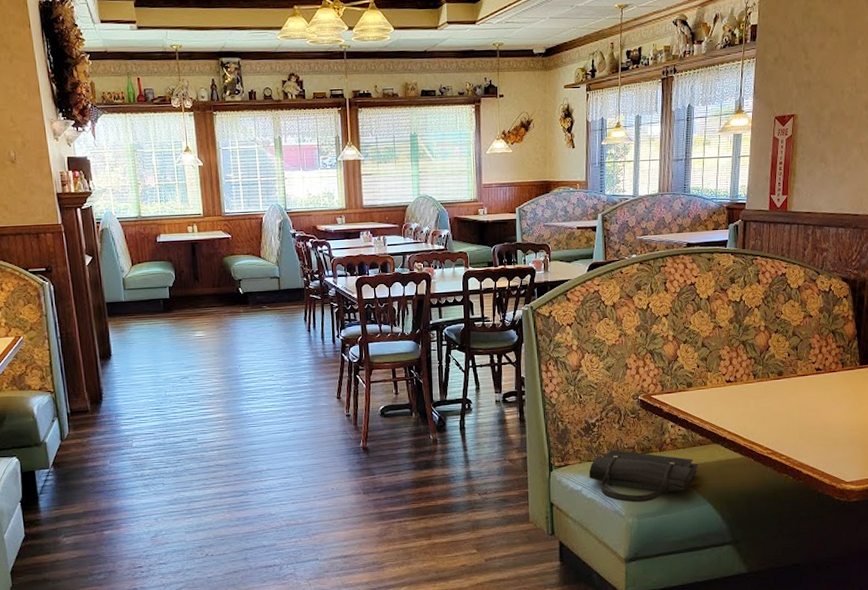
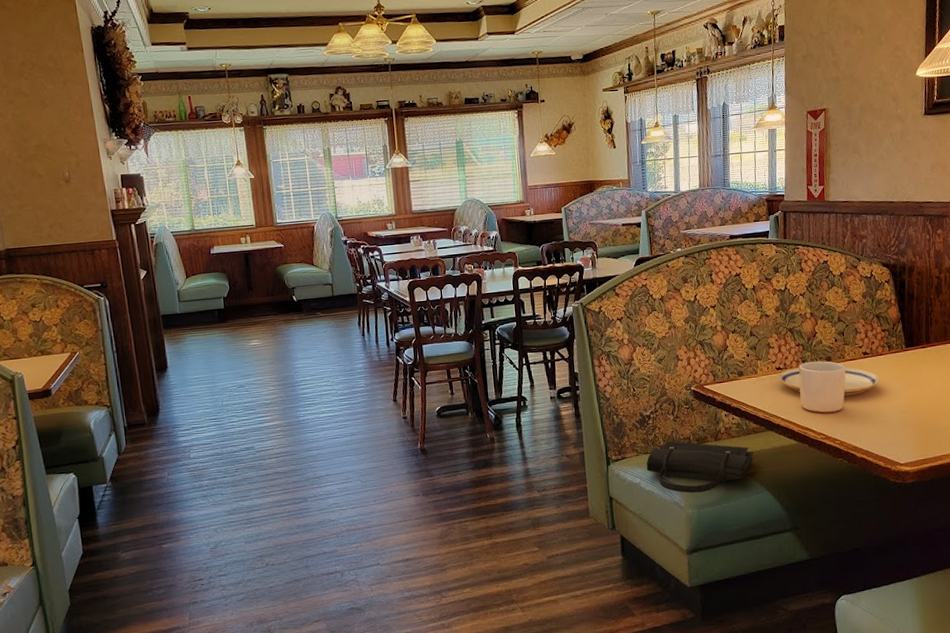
plate: none [728,381,831,412] -> present [778,367,880,396]
mug: none [748,375,797,428] -> present [798,360,846,413]

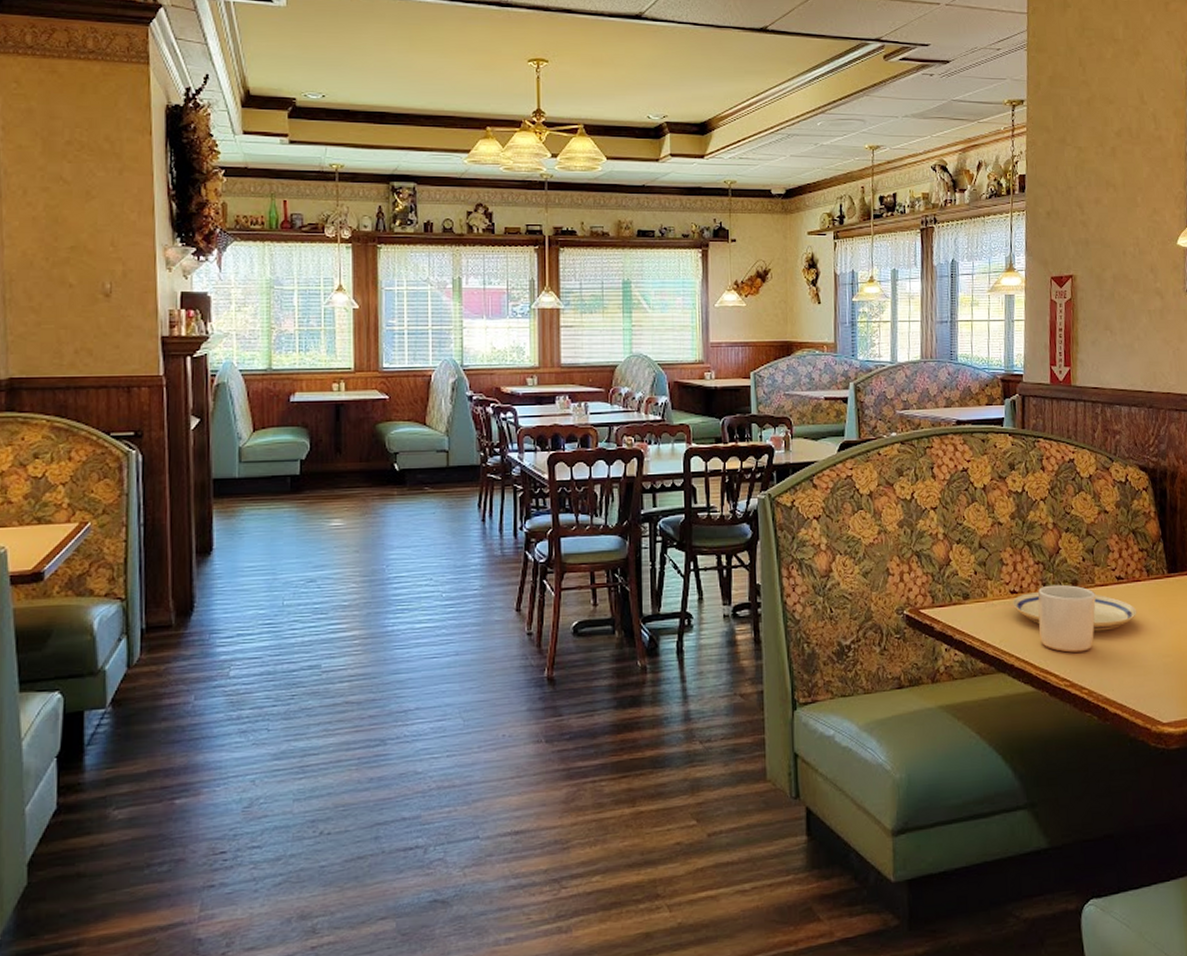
handbag: present [646,441,754,493] -> none [843,680,981,753]

